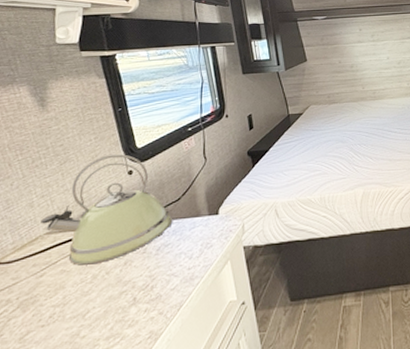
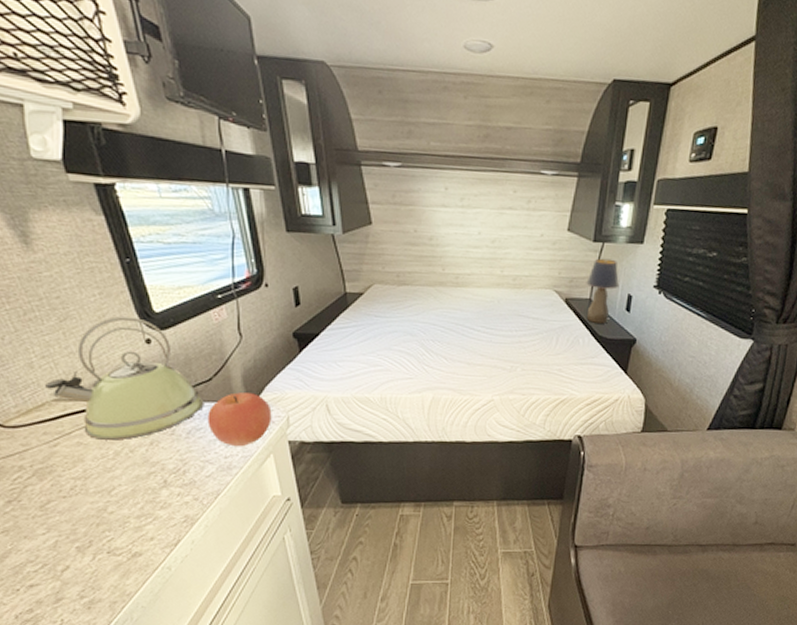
fruit: none [175,207,230,258] -> present [207,392,272,447]

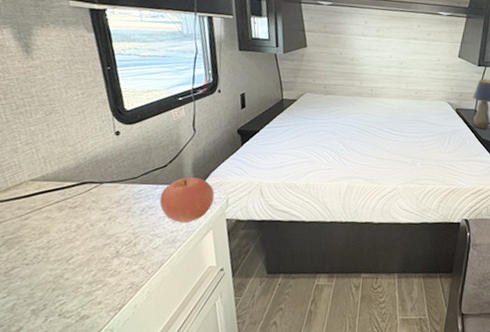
kettle: present [45,316,204,440] -> none [25,112,159,216]

